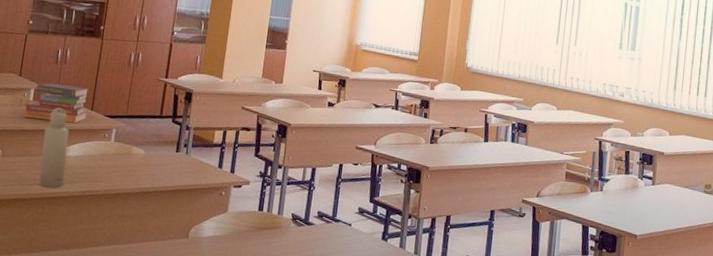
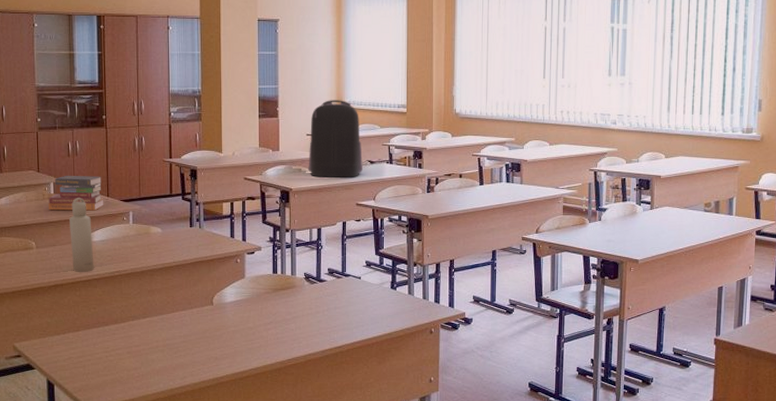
backpack: none [310,38,370,120] -> present [308,100,362,178]

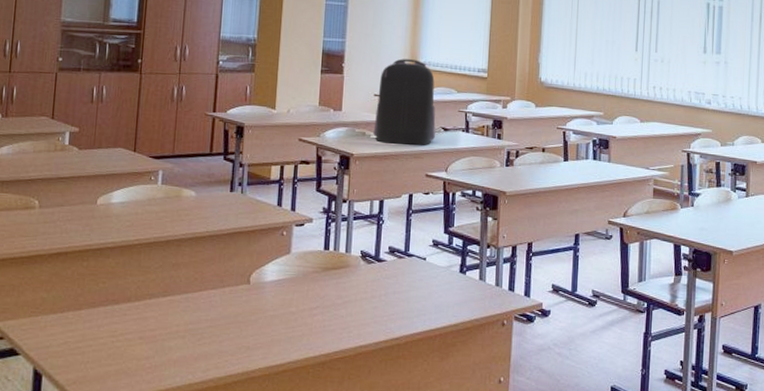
books: present [48,175,104,211] -> none [60,124,130,167]
bottle: present [69,198,94,273] -> none [82,151,111,240]

